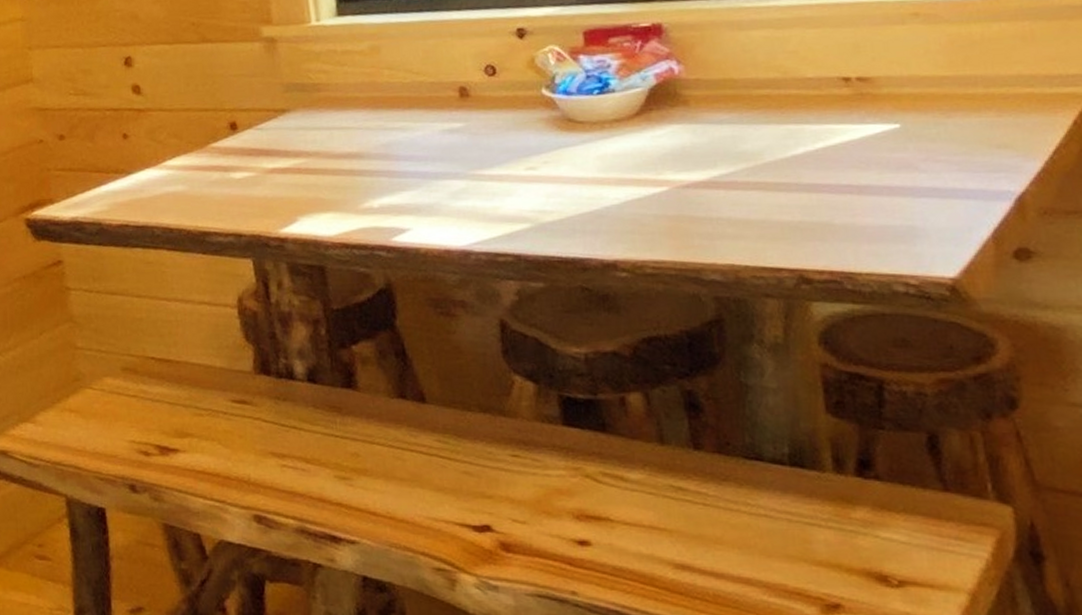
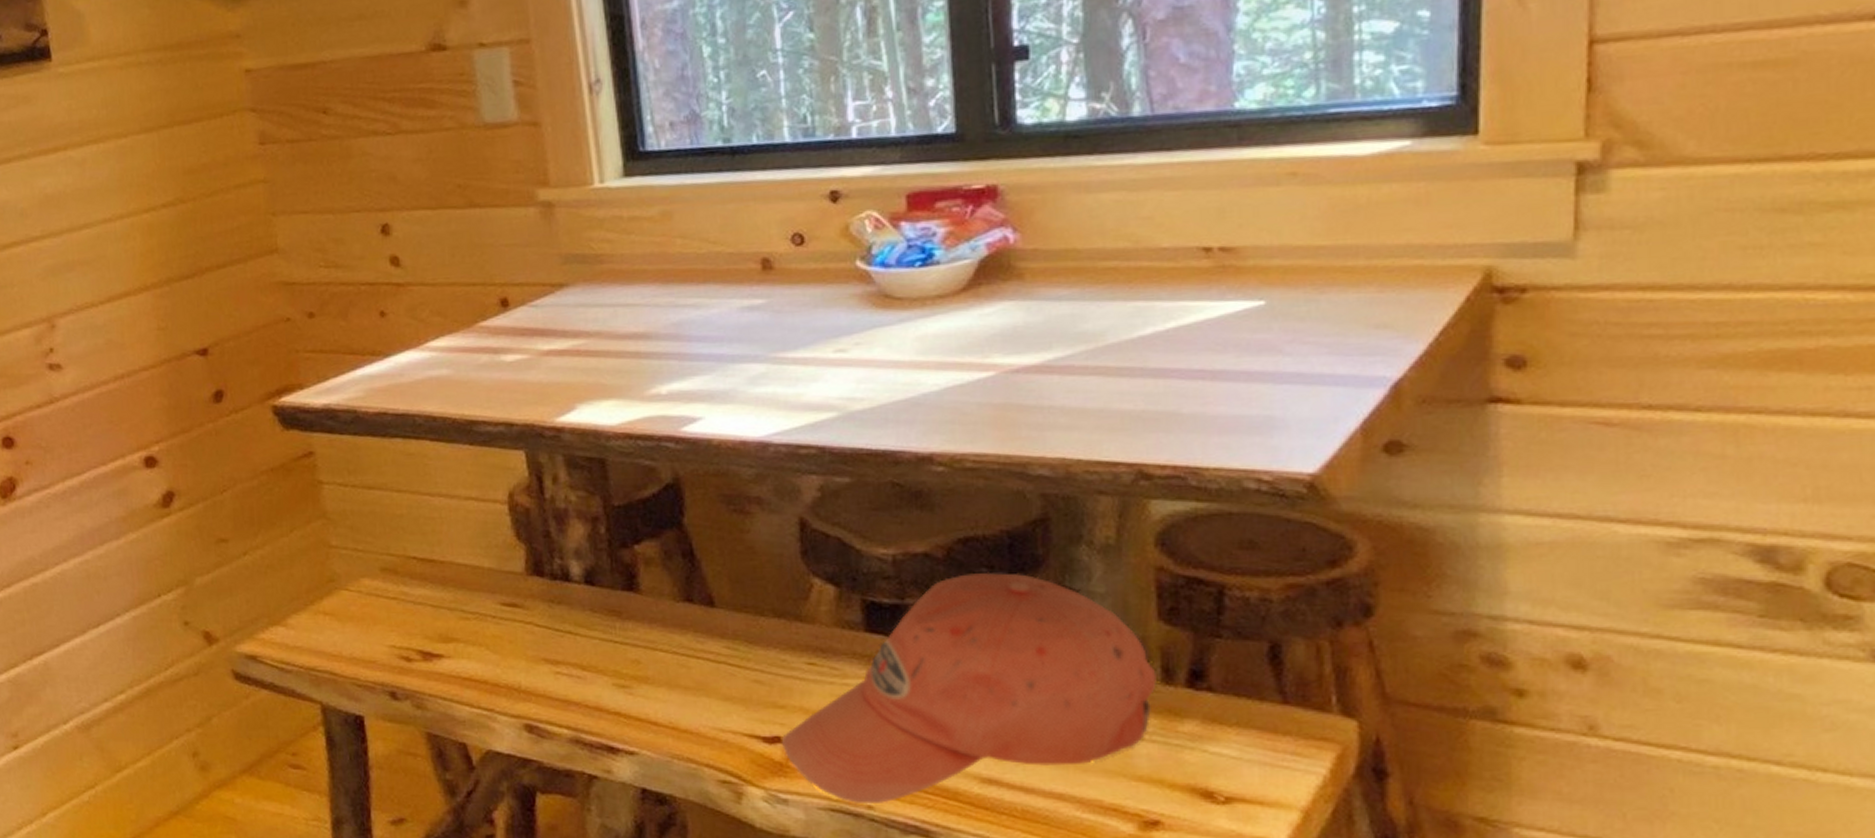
baseball cap: none [489,369,830,590] -> present [780,572,1158,805]

